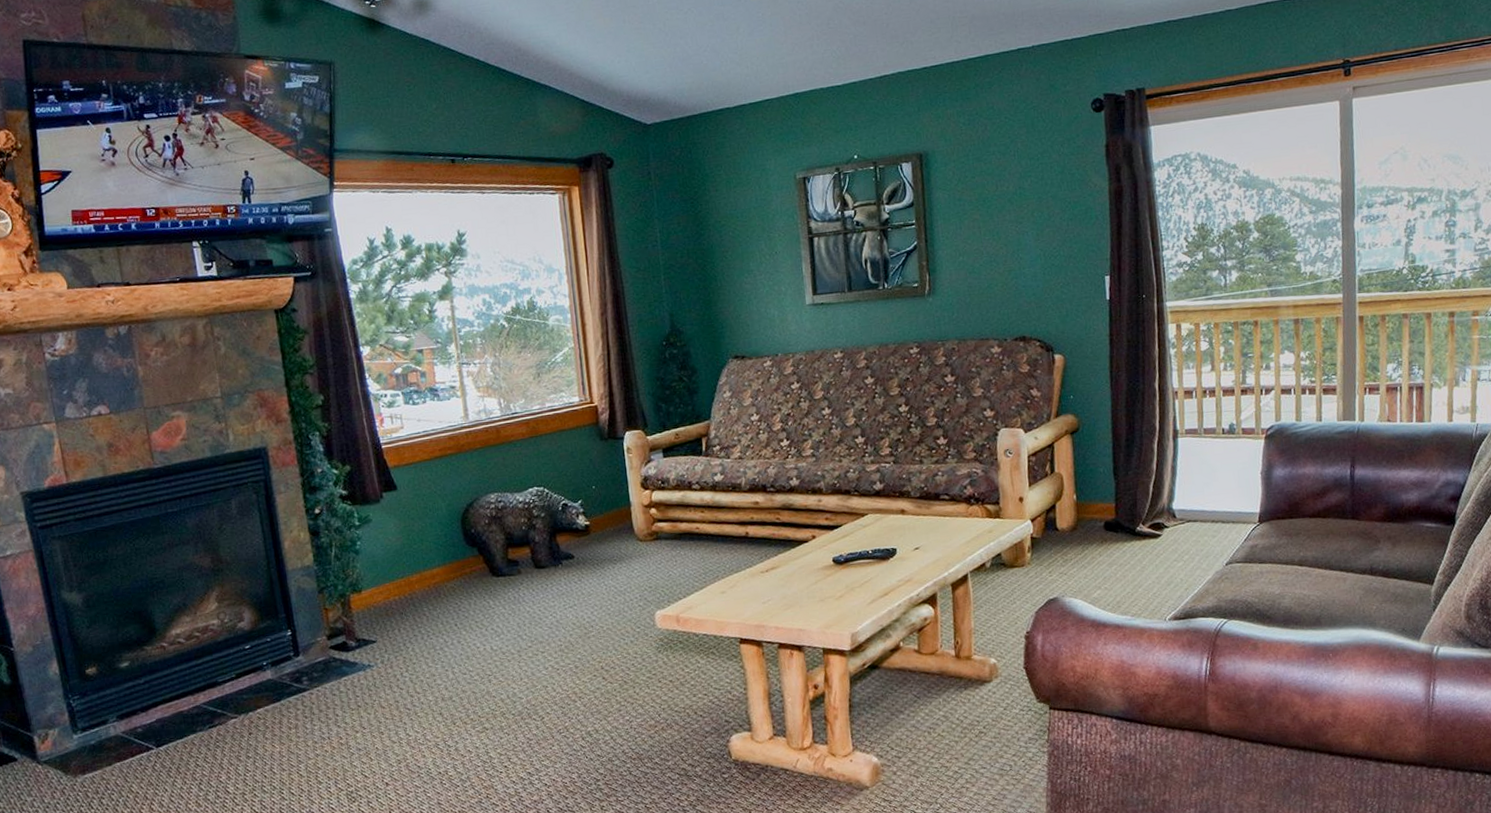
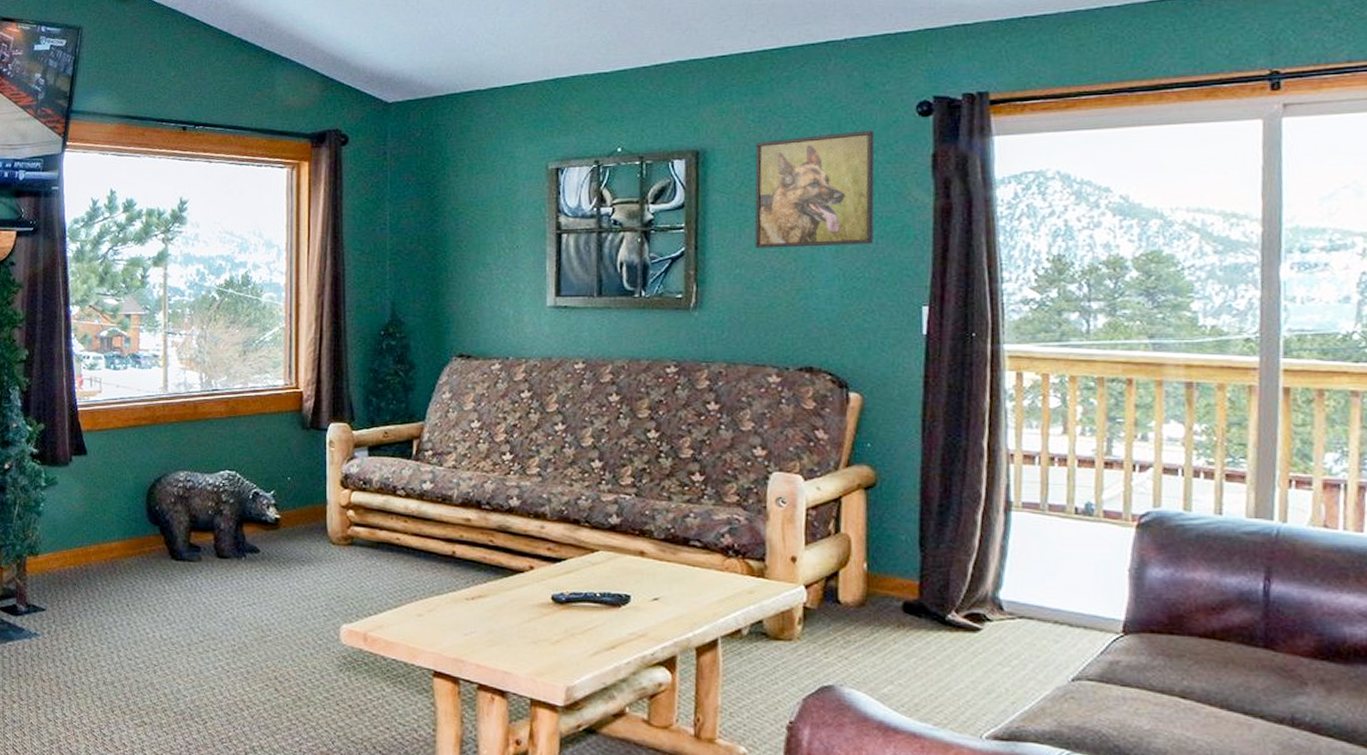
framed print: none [967,126,1066,238] -> present [754,130,875,249]

